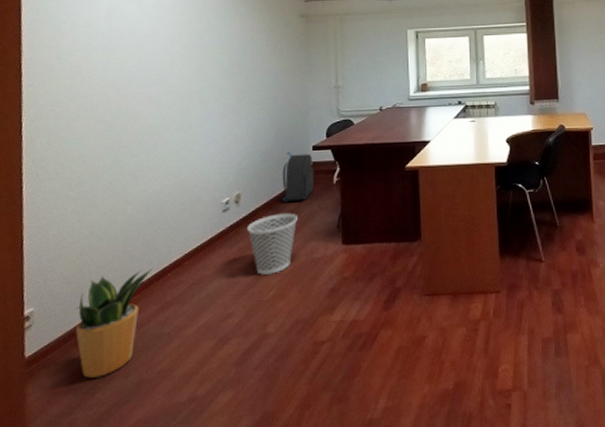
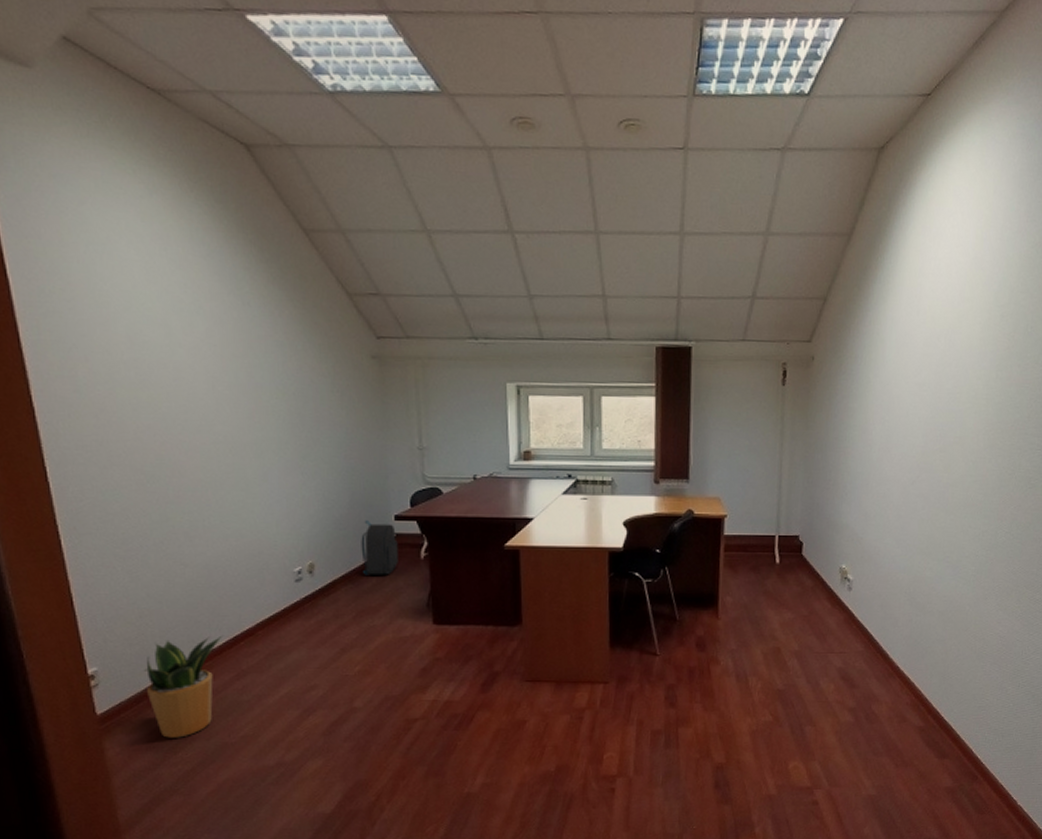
wastebasket: present [246,213,298,275] -> none [324,587,381,650]

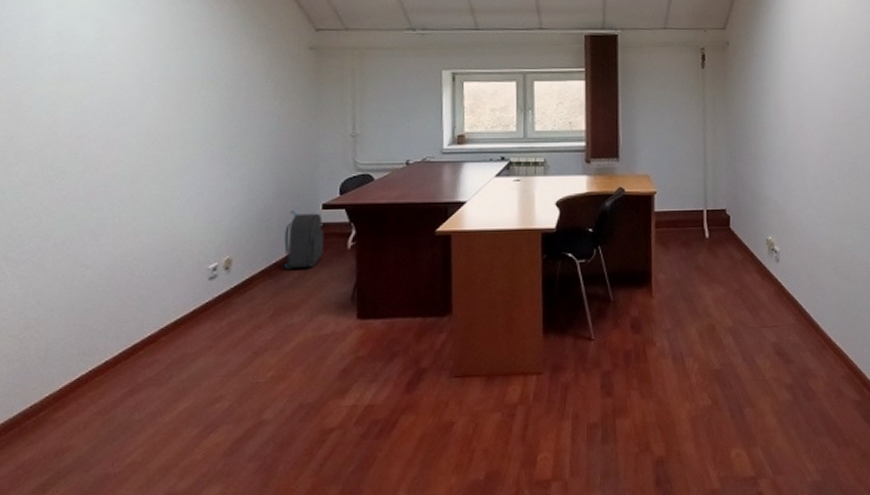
potted plant: present [144,635,224,738] -> none [20,344,121,473]

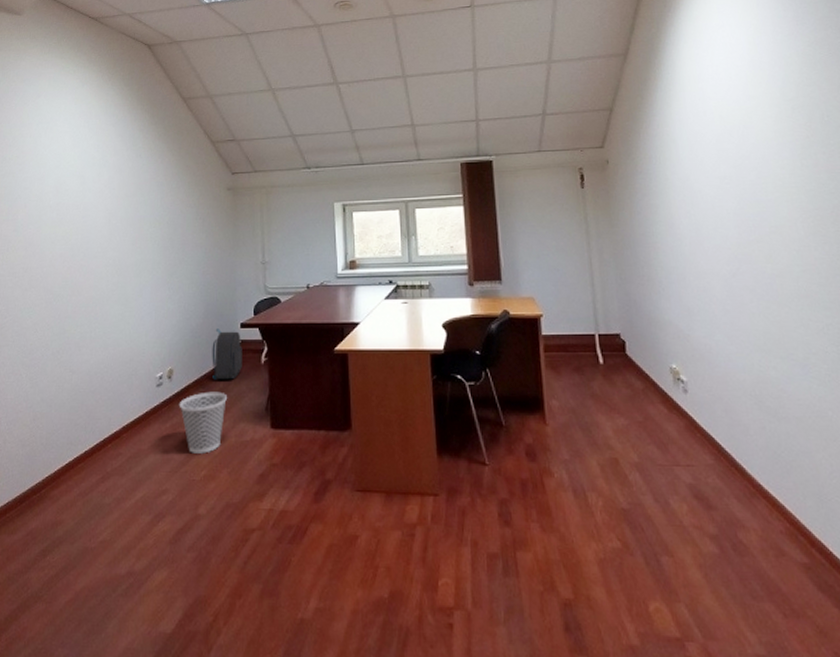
wastebasket: none [239,282,303,353] -> present [179,391,227,454]

